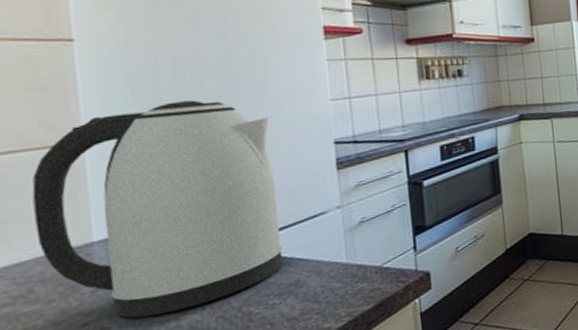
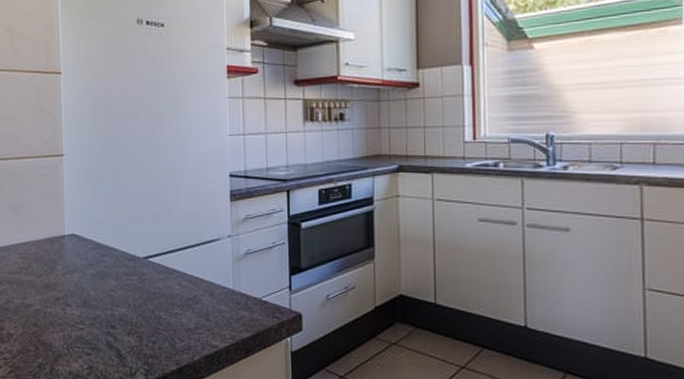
kettle: present [31,100,283,318] -> none [33,127,185,303]

